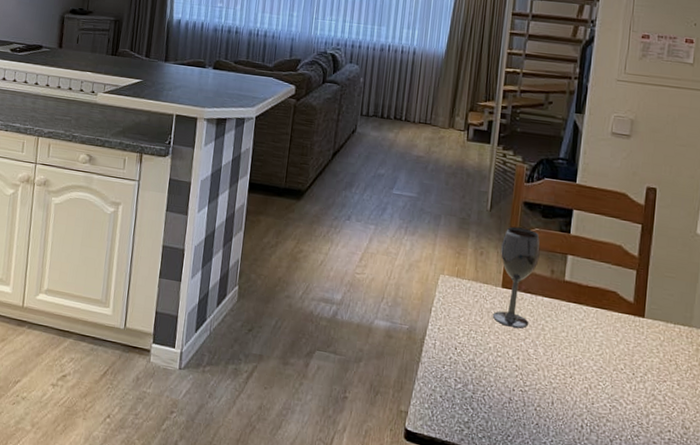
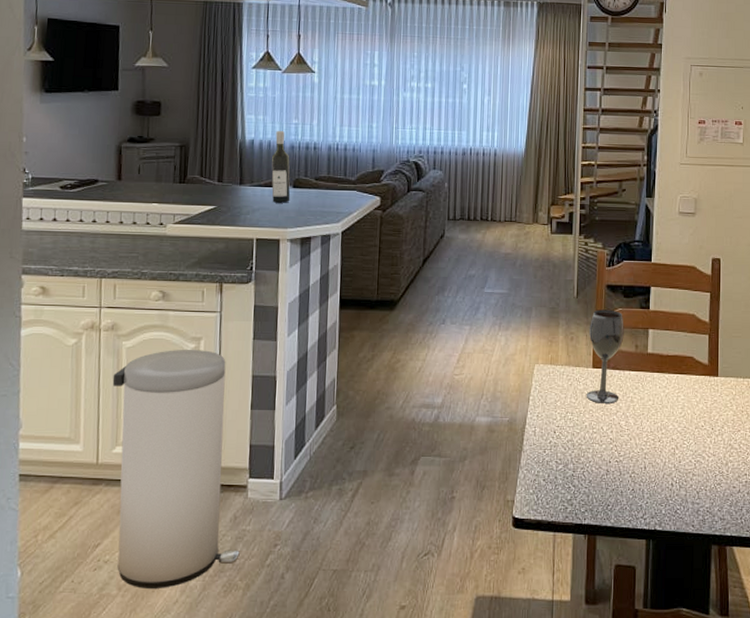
pedal bin: none [32,211,141,433] -> present [112,350,240,588]
bottle: none [193,12,212,83] -> present [271,130,291,203]

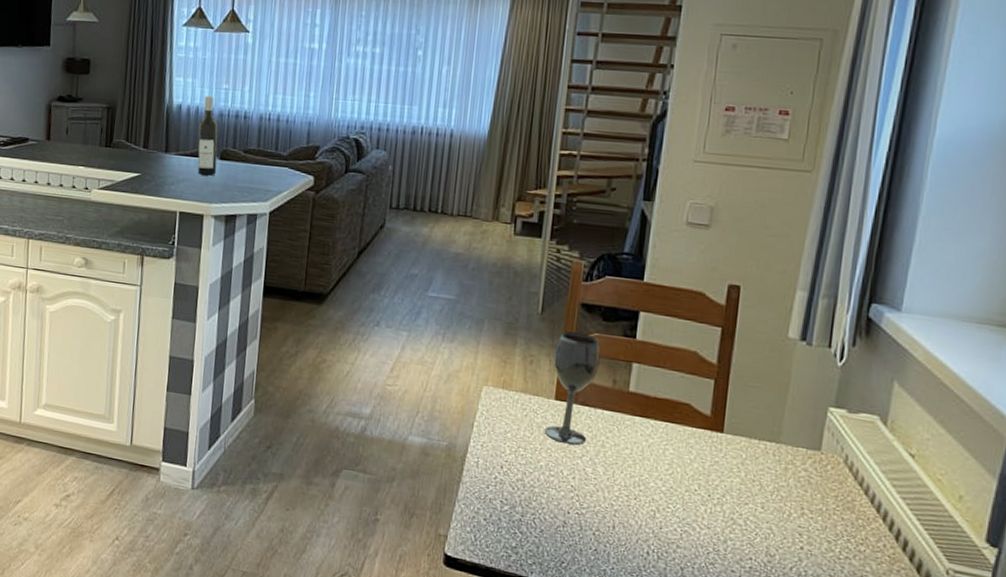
pedal bin: present [112,350,240,588] -> none [35,319,150,556]

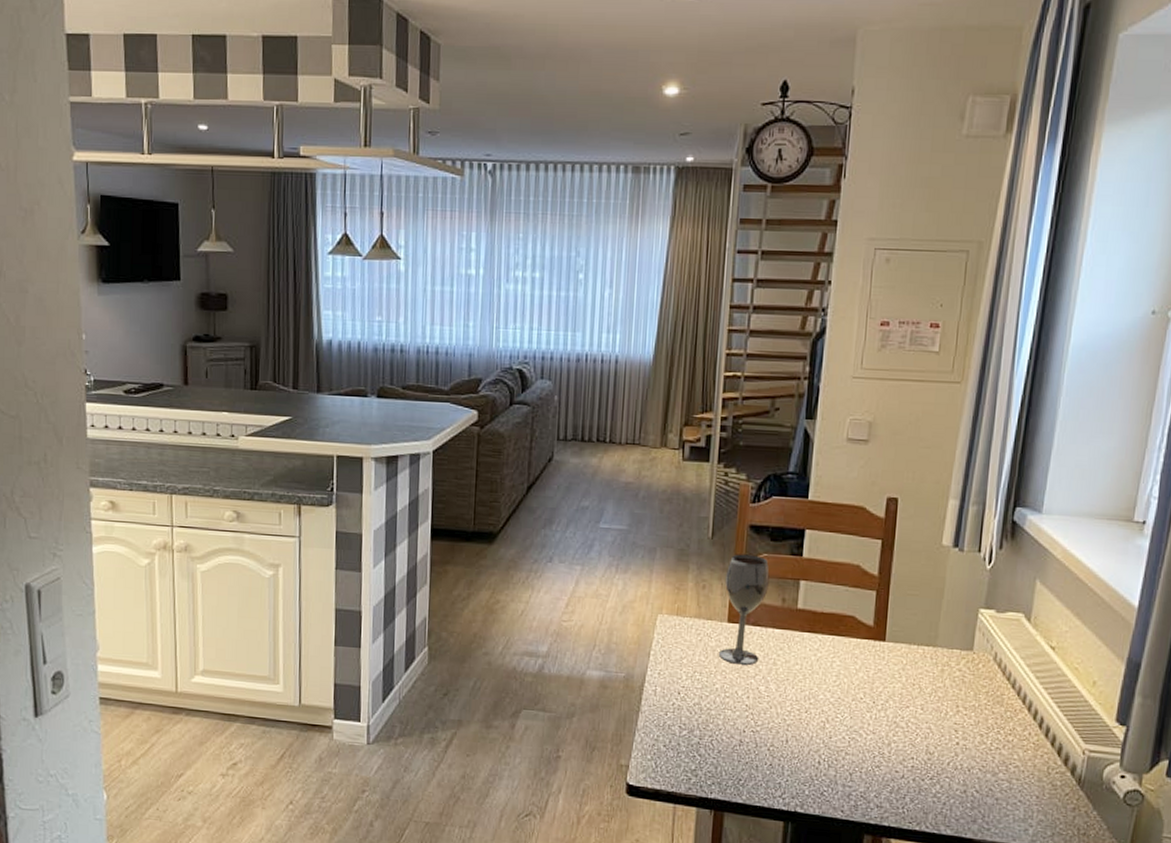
bottle: present [197,95,218,176] -> none [352,329,374,415]

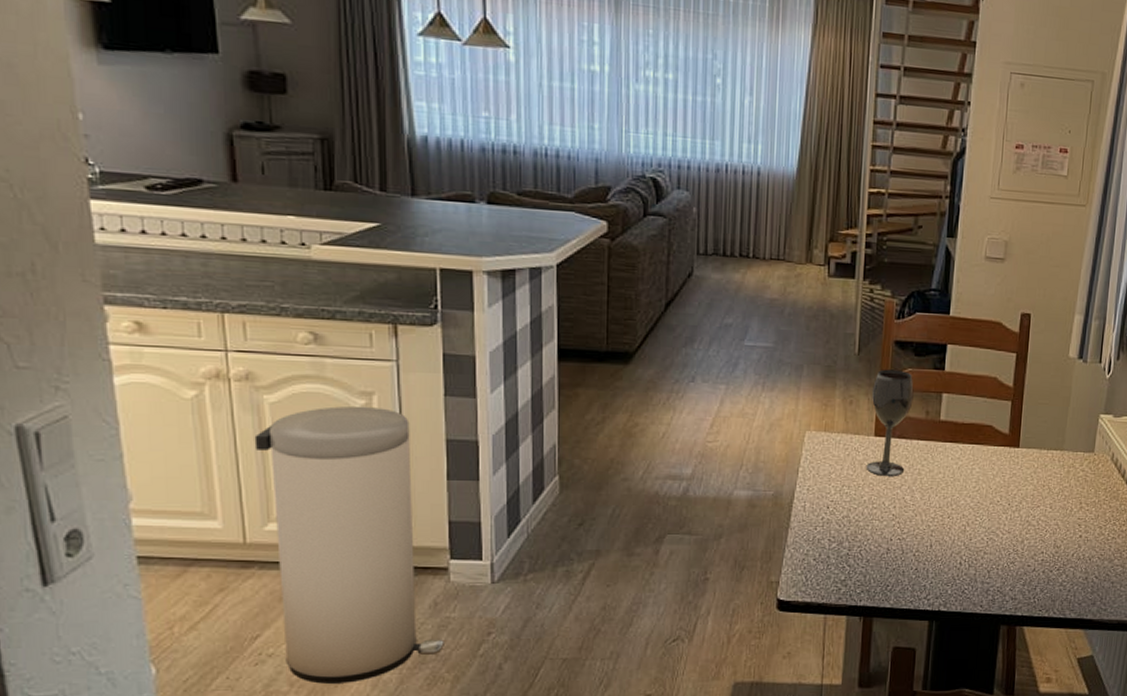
pedal bin: none [188,576,326,825] -> present [254,406,444,684]

